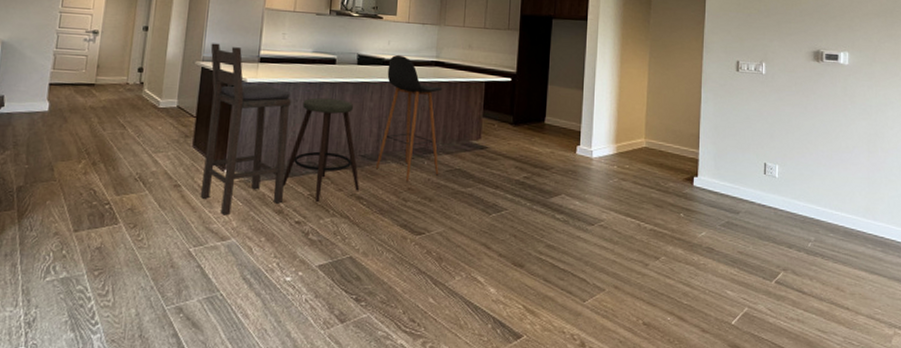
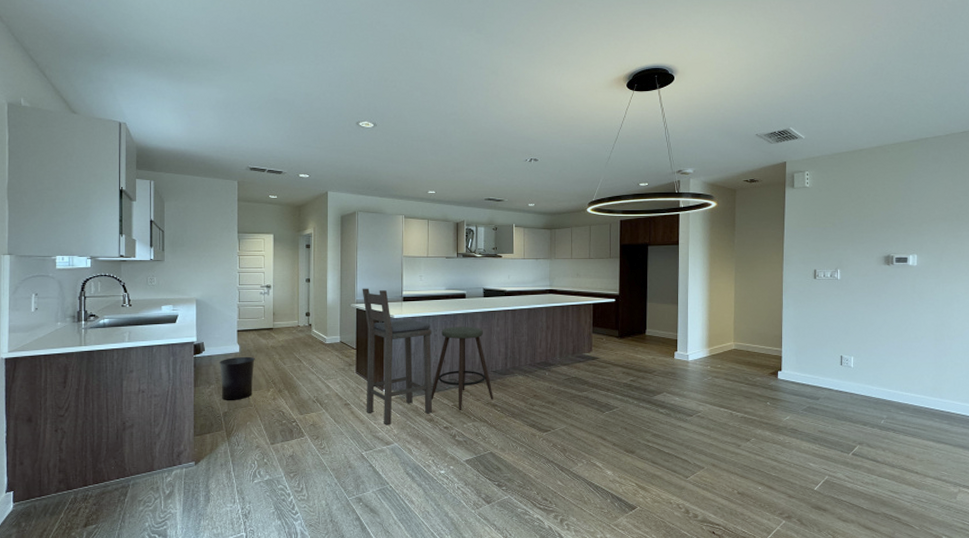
waste bin: none [18,116,67,172] -> present [219,356,255,400]
bar stool: present [375,54,443,182] -> none [505,286,559,390]

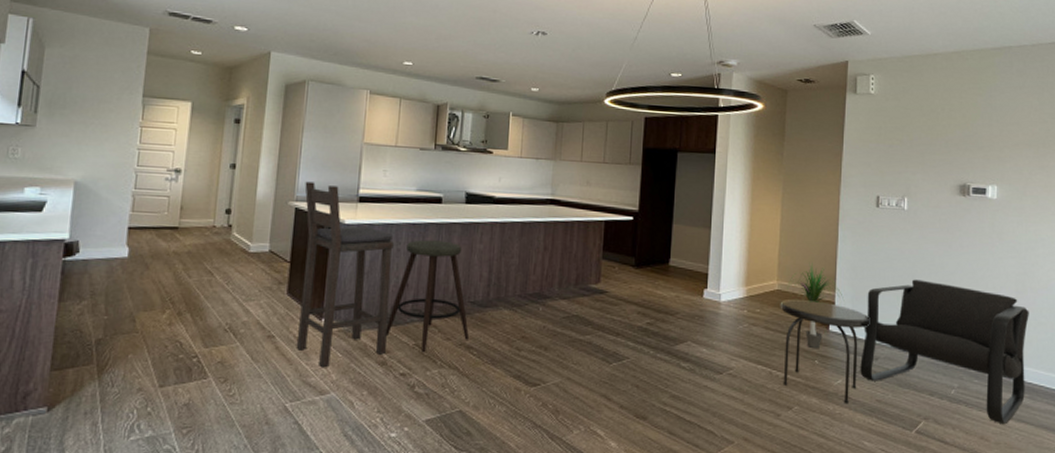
waste bin: present [219,356,255,400] -> none [96,263,149,323]
side table: none [737,355,811,435] -> present [780,298,869,404]
potted plant: none [742,326,790,394] -> present [787,263,845,349]
armchair: none [804,335,947,446] -> present [860,279,1029,425]

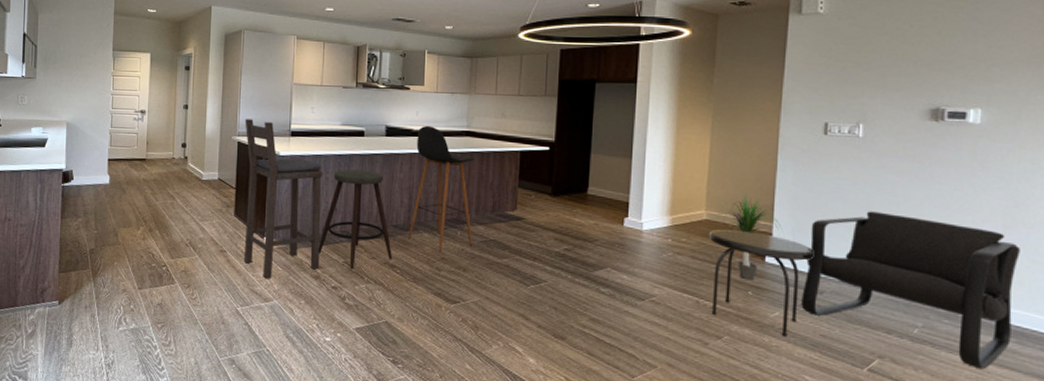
bar stool: none [486,192,559,330] -> present [407,125,475,252]

